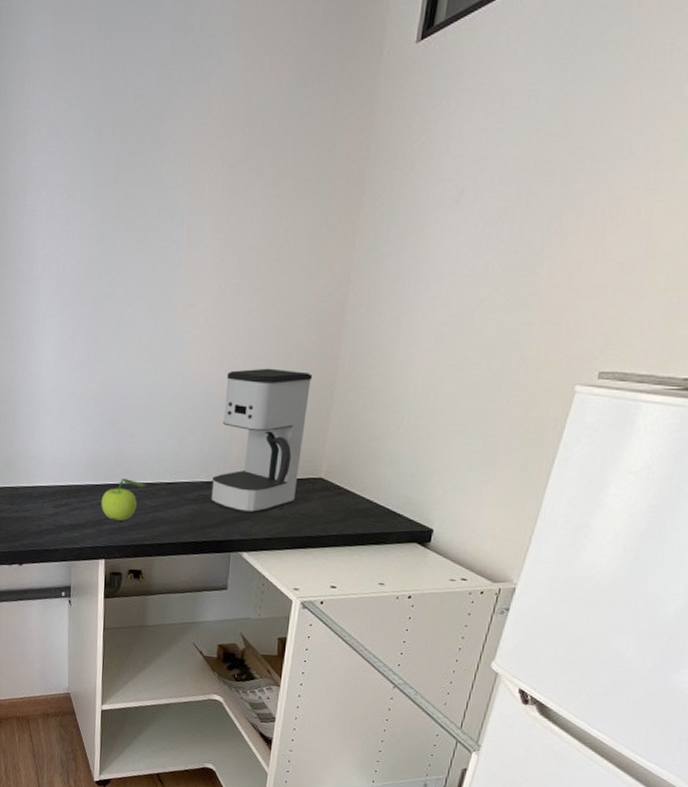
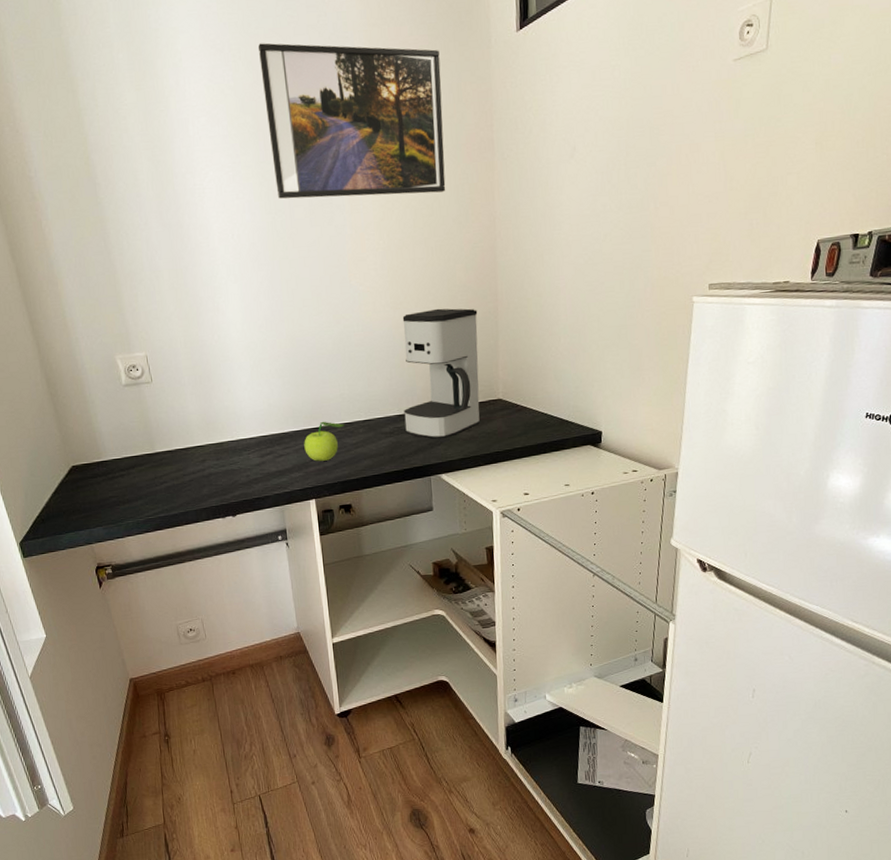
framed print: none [111,45,319,234] -> present [258,43,446,199]

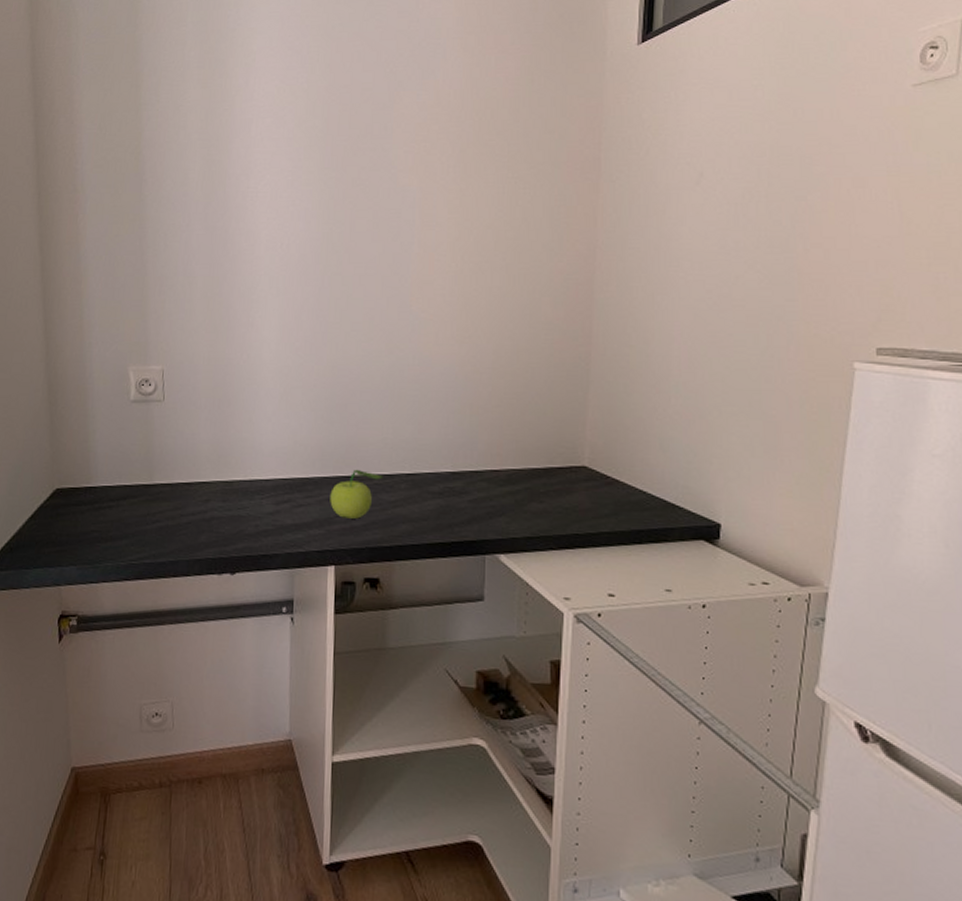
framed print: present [258,43,446,199] -> none [338,46,544,214]
coffee maker: present [402,308,480,439] -> none [459,347,565,508]

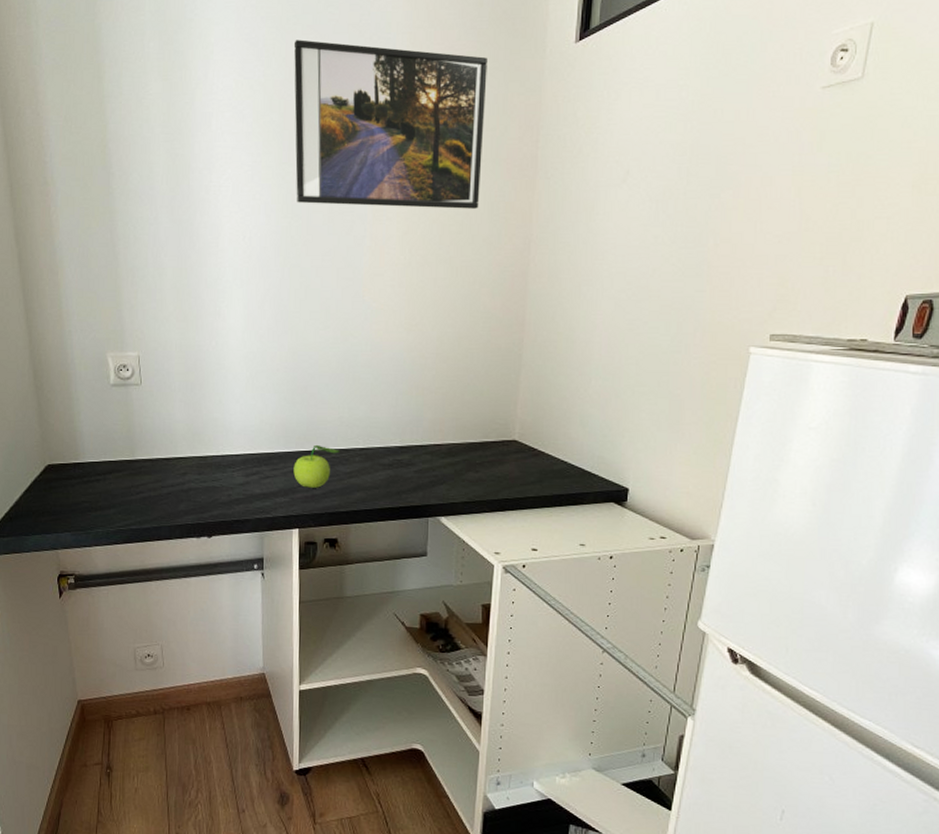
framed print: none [338,46,544,214] -> present [294,39,488,209]

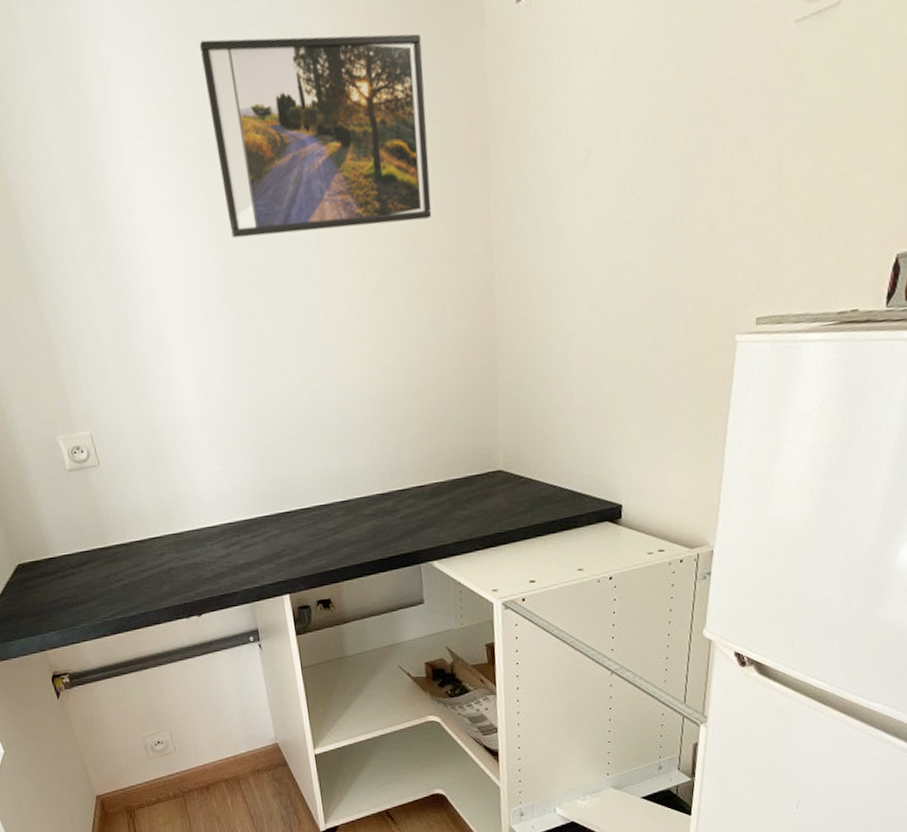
fruit: present [293,444,340,488] -> none [274,504,320,551]

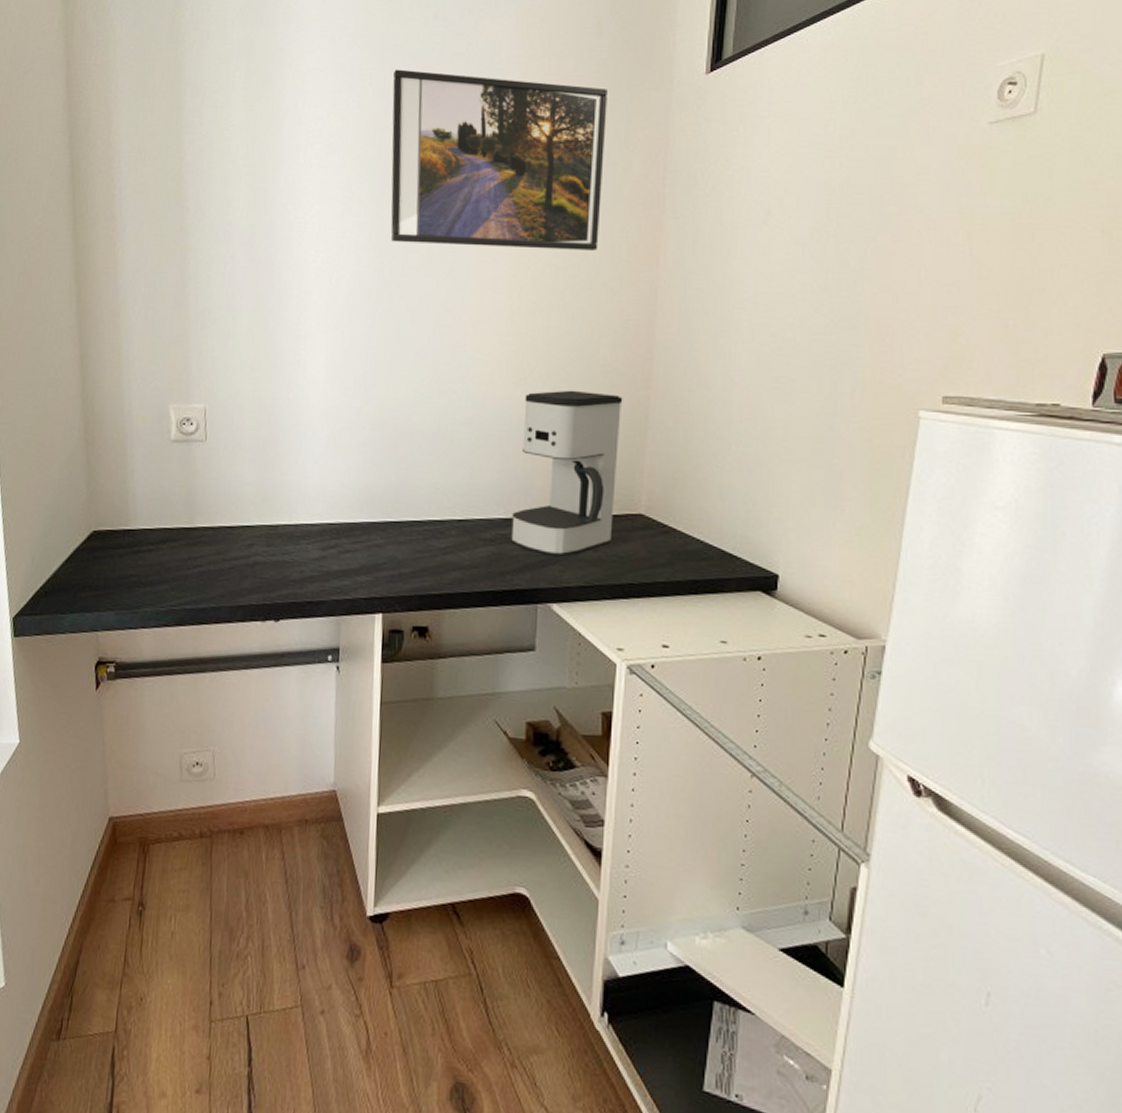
coffee maker: none [383,362,477,520] -> present [511,390,623,556]

